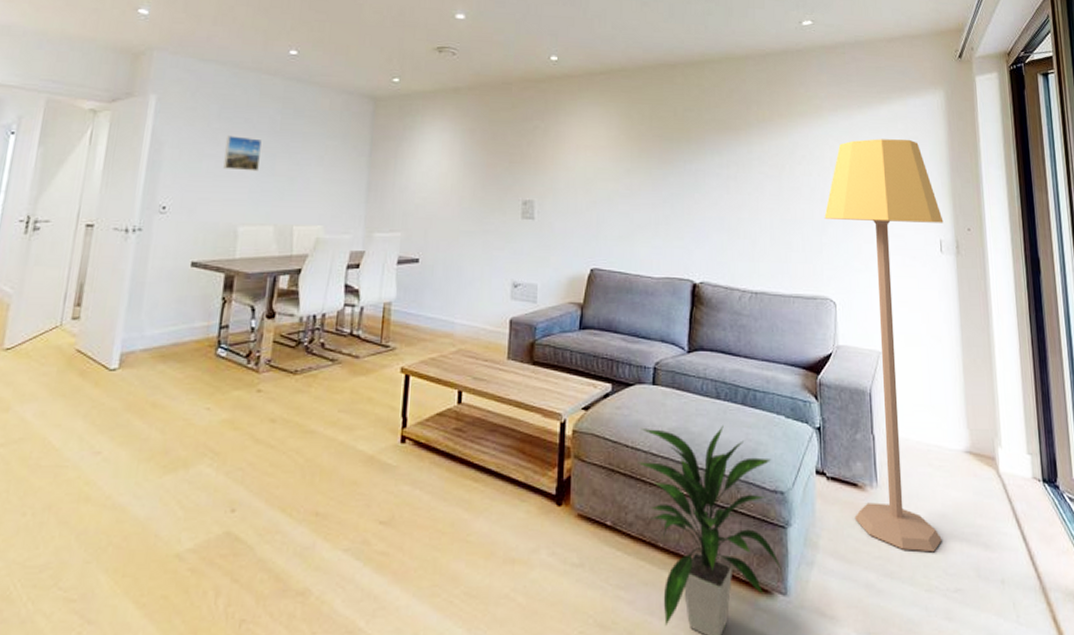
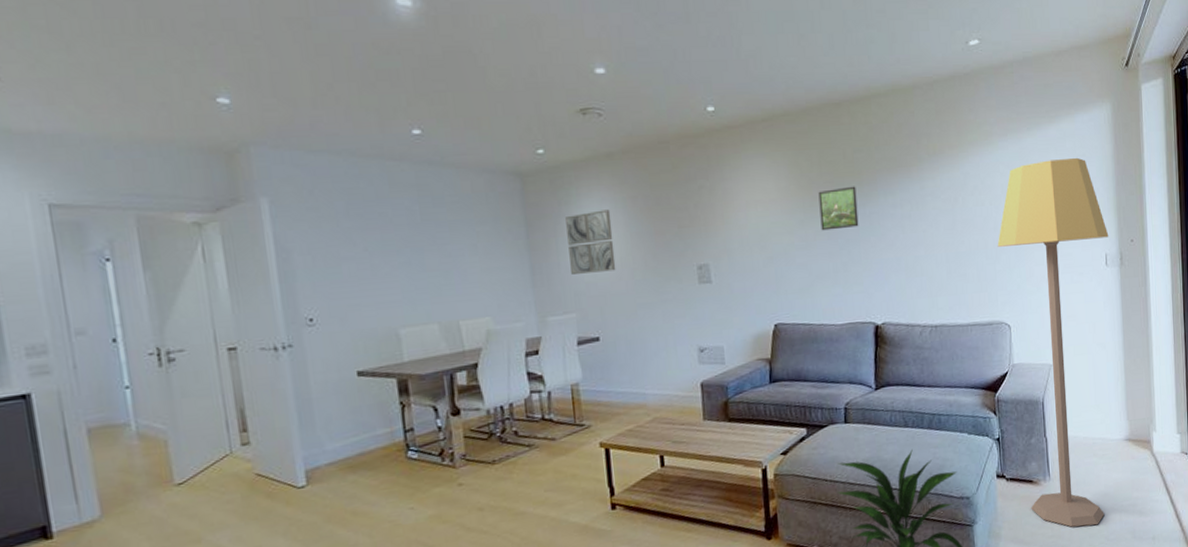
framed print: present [223,135,262,172] -> none [363,233,407,271]
wall art: none [404,138,449,196] -> present [565,209,616,274]
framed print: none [646,142,684,182] -> present [818,186,859,231]

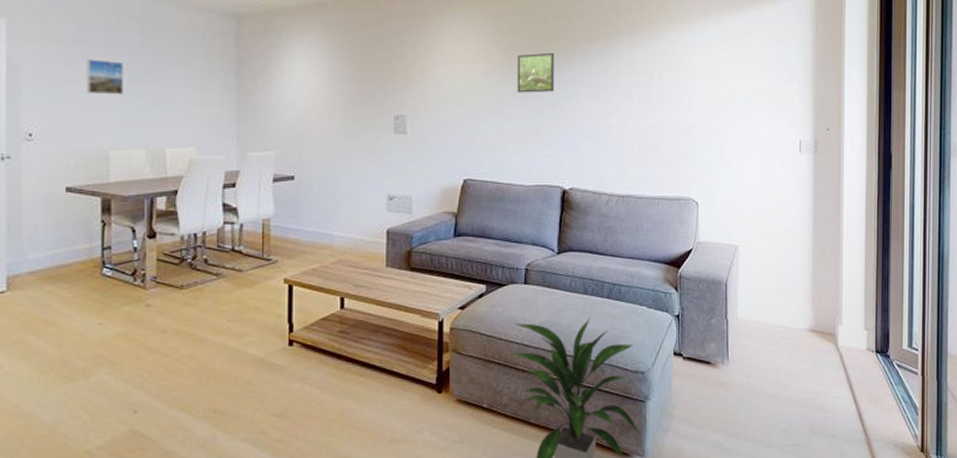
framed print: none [363,233,407,271] -> present [87,59,123,95]
wall art: present [565,209,616,274] -> none [274,55,317,114]
lamp: present [997,157,1109,527] -> none [690,42,804,416]

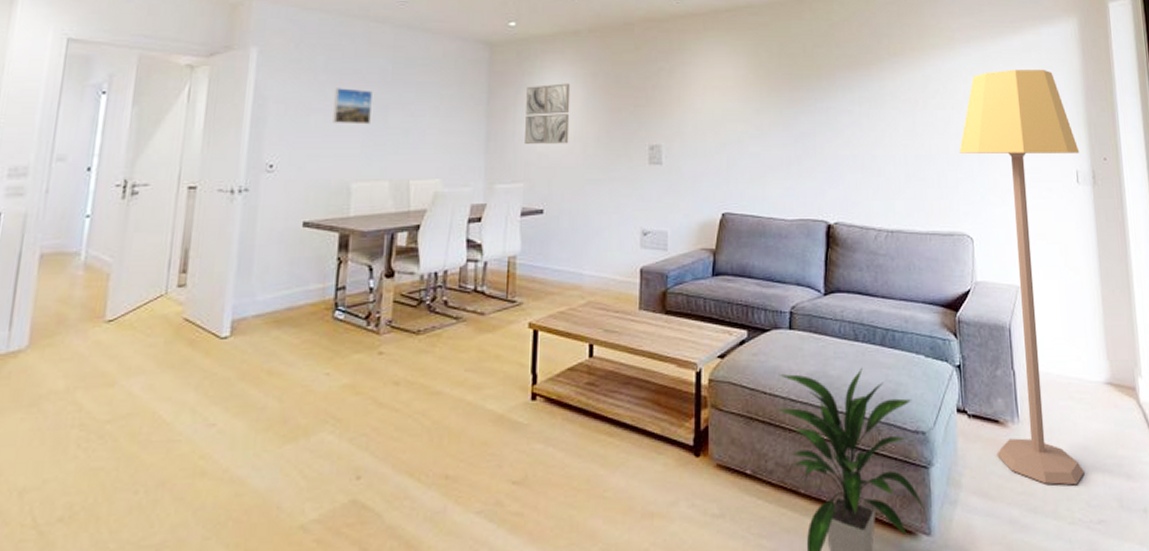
wall art: none [274,55,317,114] -> present [525,83,571,144]
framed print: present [517,52,555,93] -> none [776,80,815,122]
lamp: none [690,42,804,416] -> present [959,69,1084,485]

